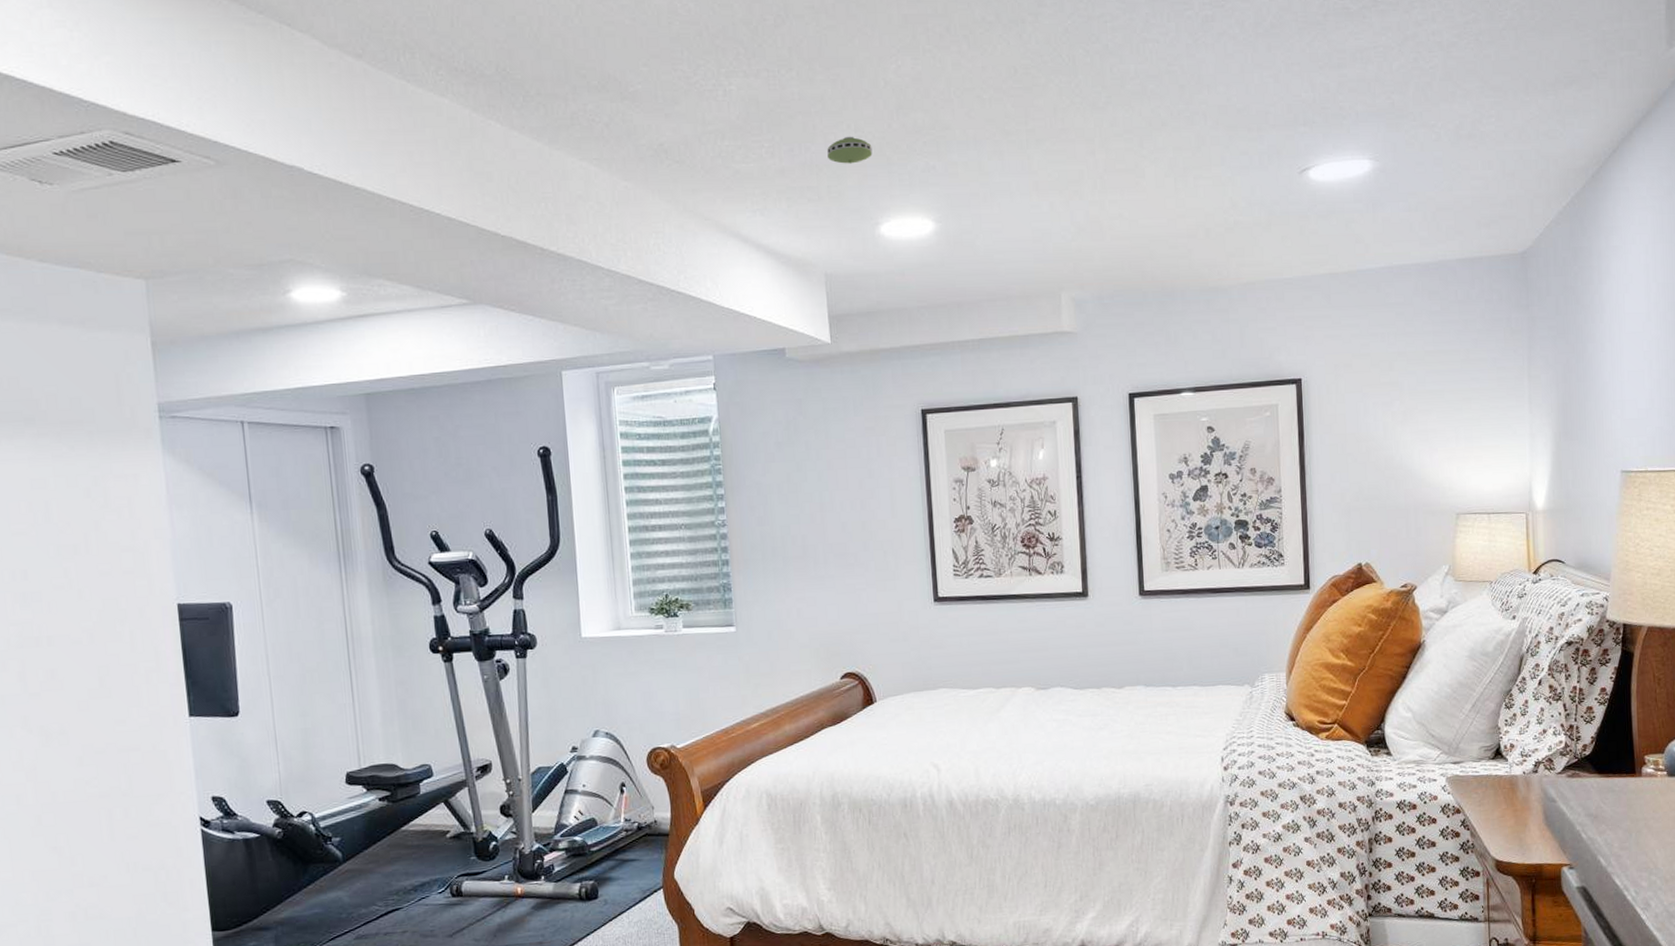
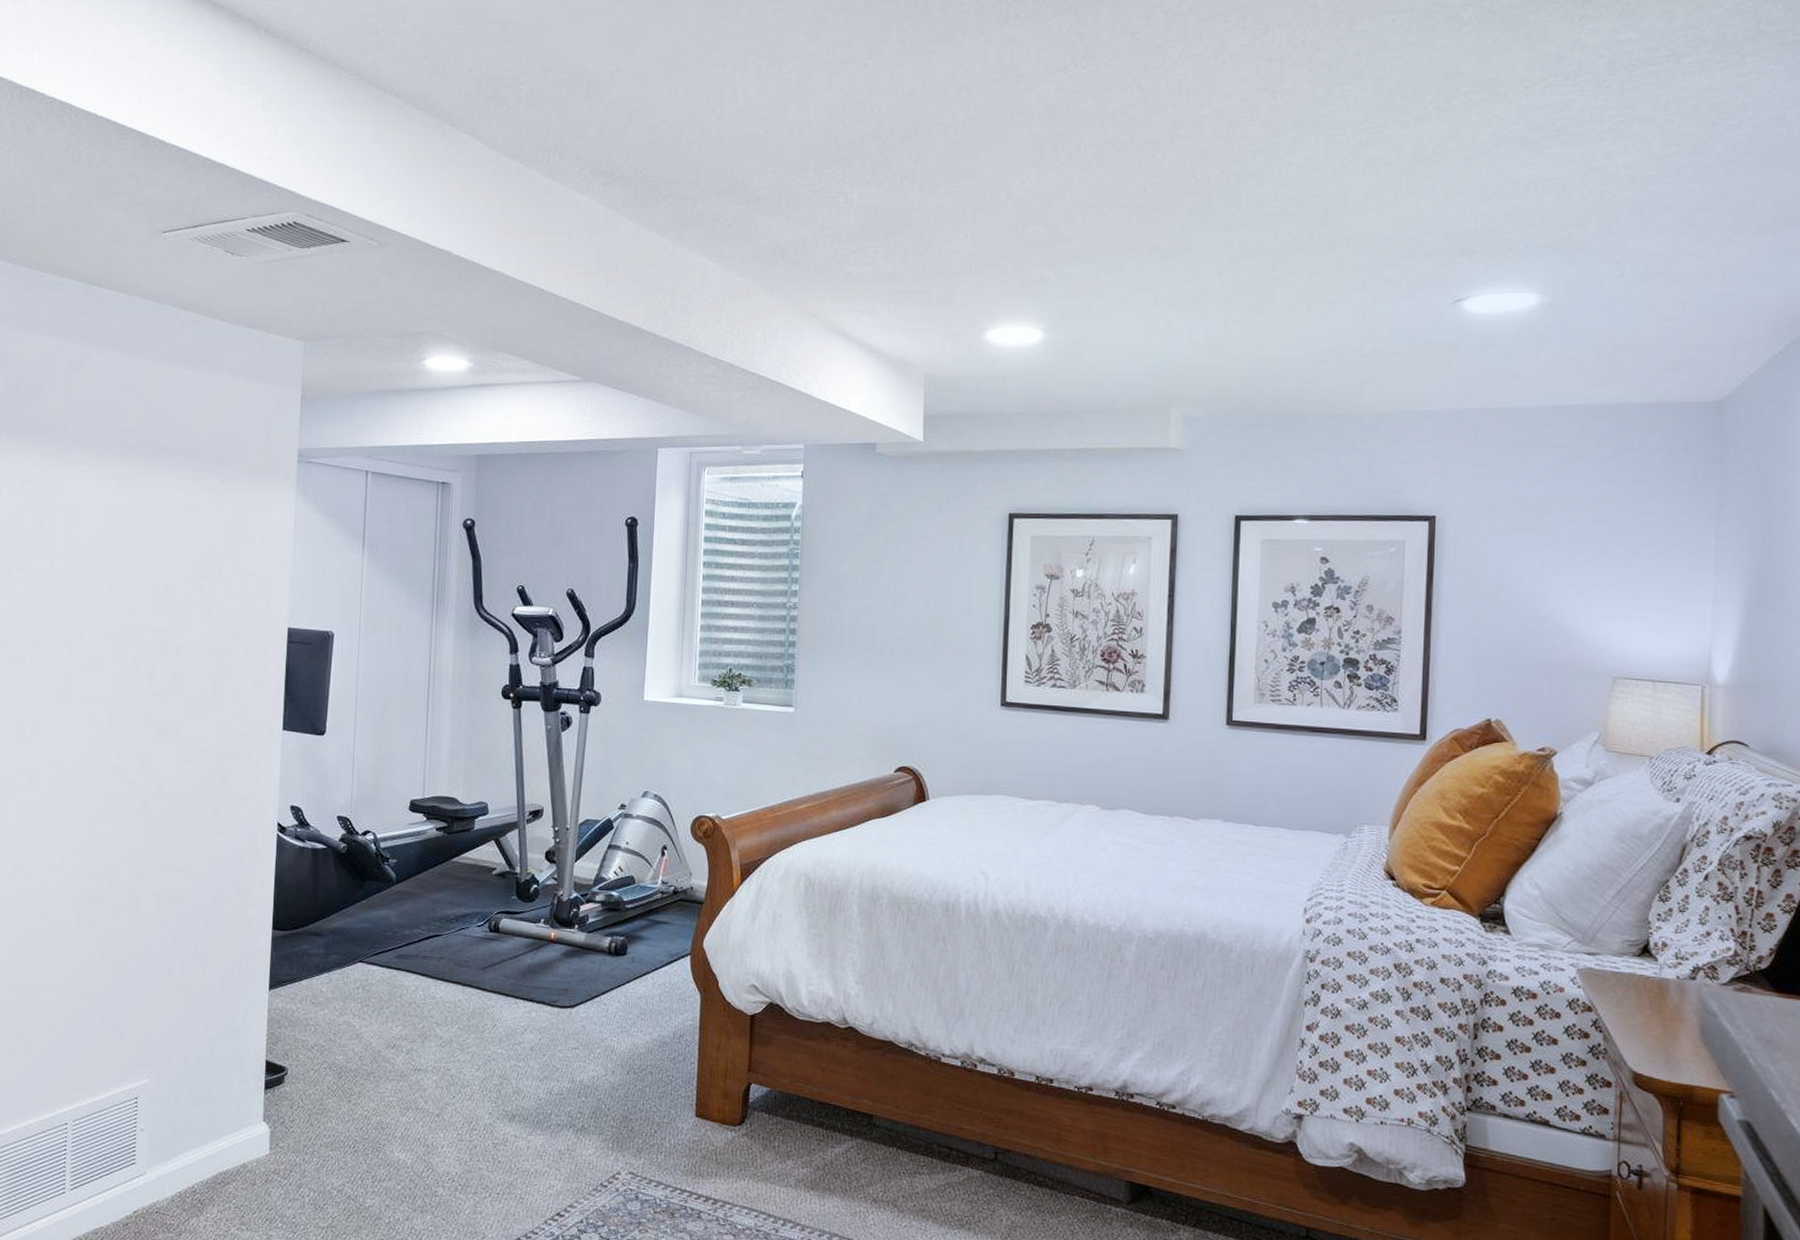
smoke detector: present [827,136,873,164] -> none [941,245,987,272]

